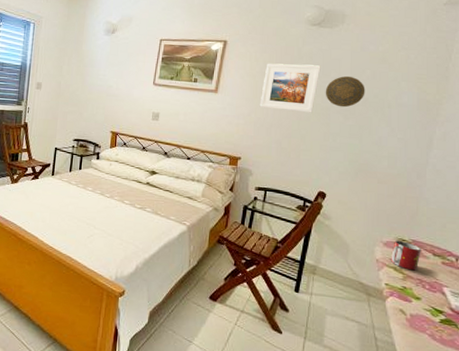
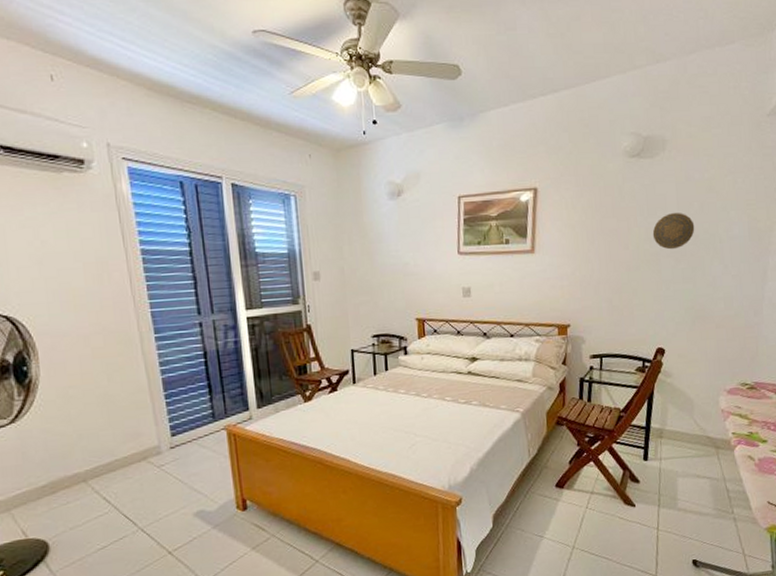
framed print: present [259,63,321,113] -> none [583,204,646,263]
mug: present [390,240,421,271] -> none [735,385,764,414]

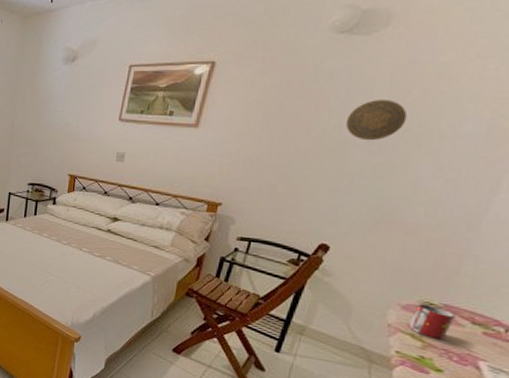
mug: none [735,385,764,414] -> present [407,304,456,340]

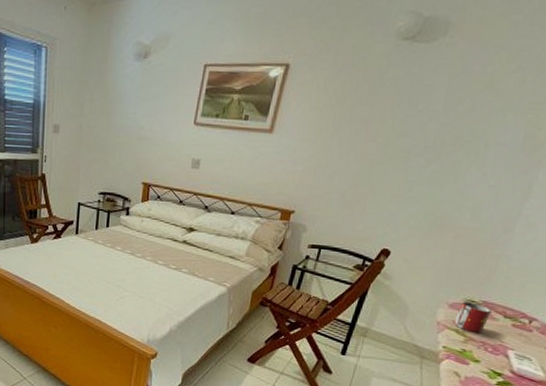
decorative plate: present [345,98,408,141] -> none [407,107,460,149]

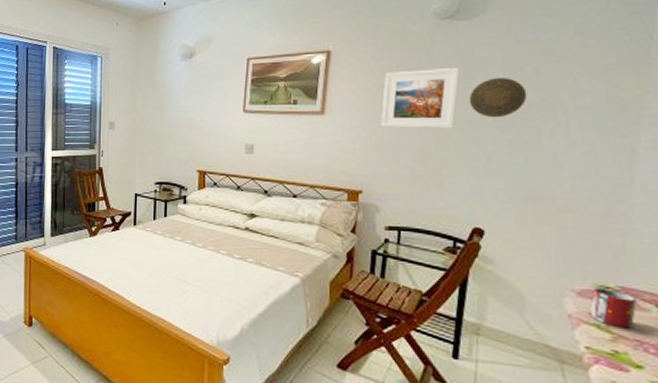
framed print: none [323,93,407,156] -> present [380,68,460,129]
decorative plate: none [407,107,460,149] -> present [469,77,527,118]

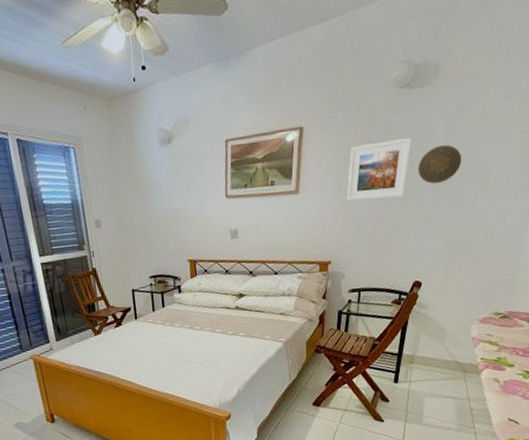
mug: present [589,288,637,329] -> none [486,314,517,341]

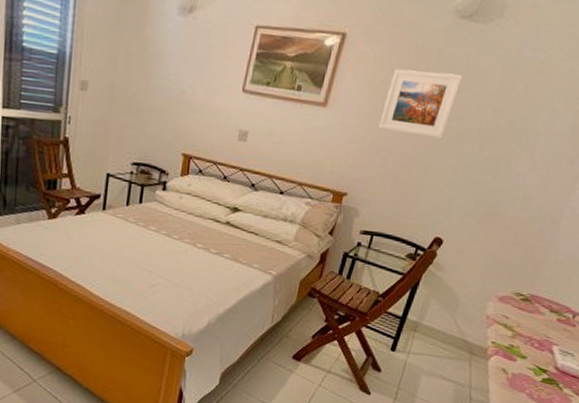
decorative plate: present [417,144,462,184] -> none [462,91,513,134]

